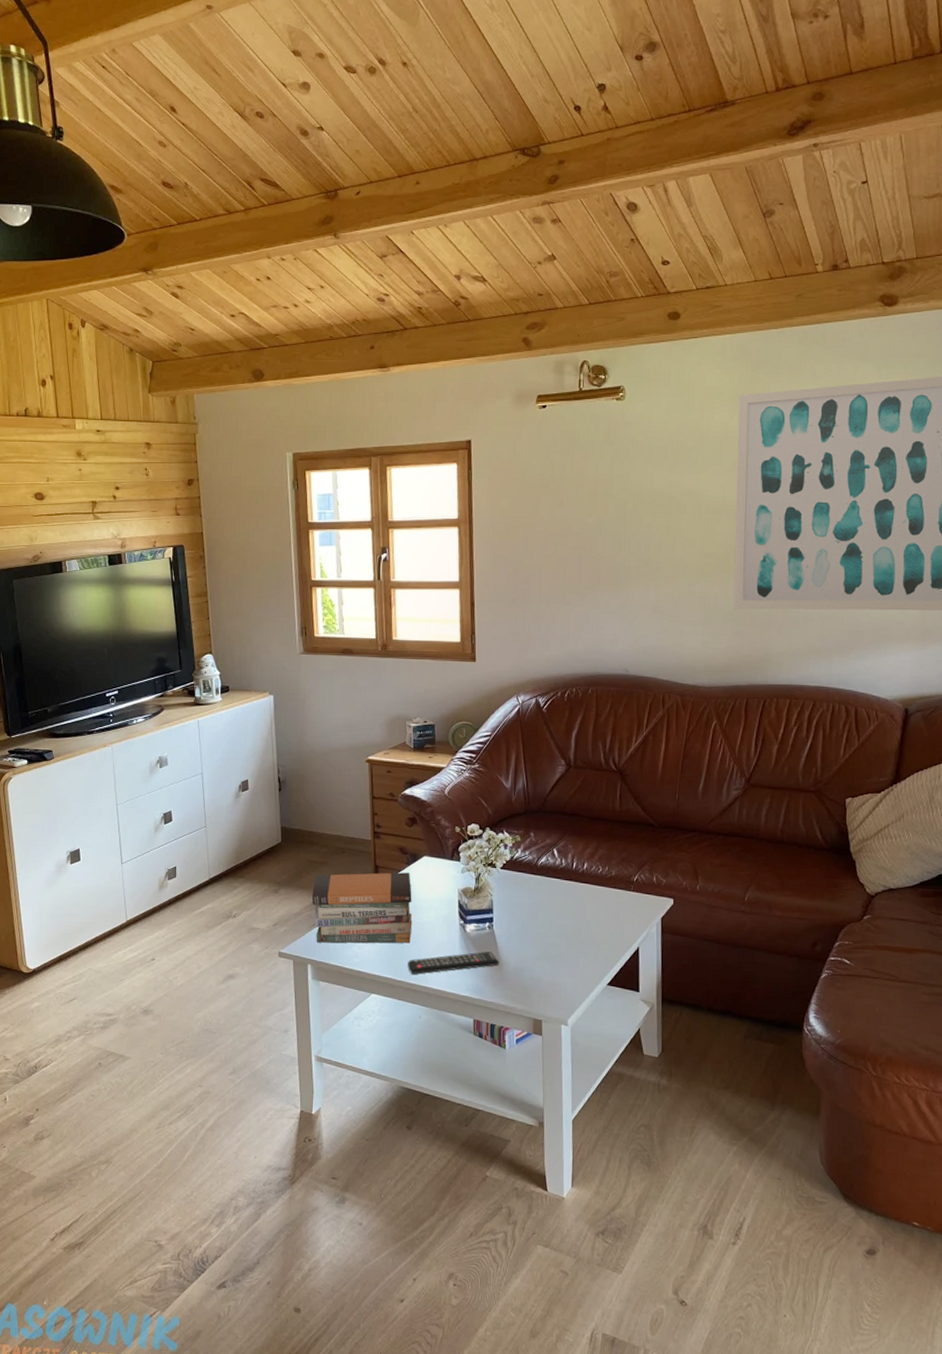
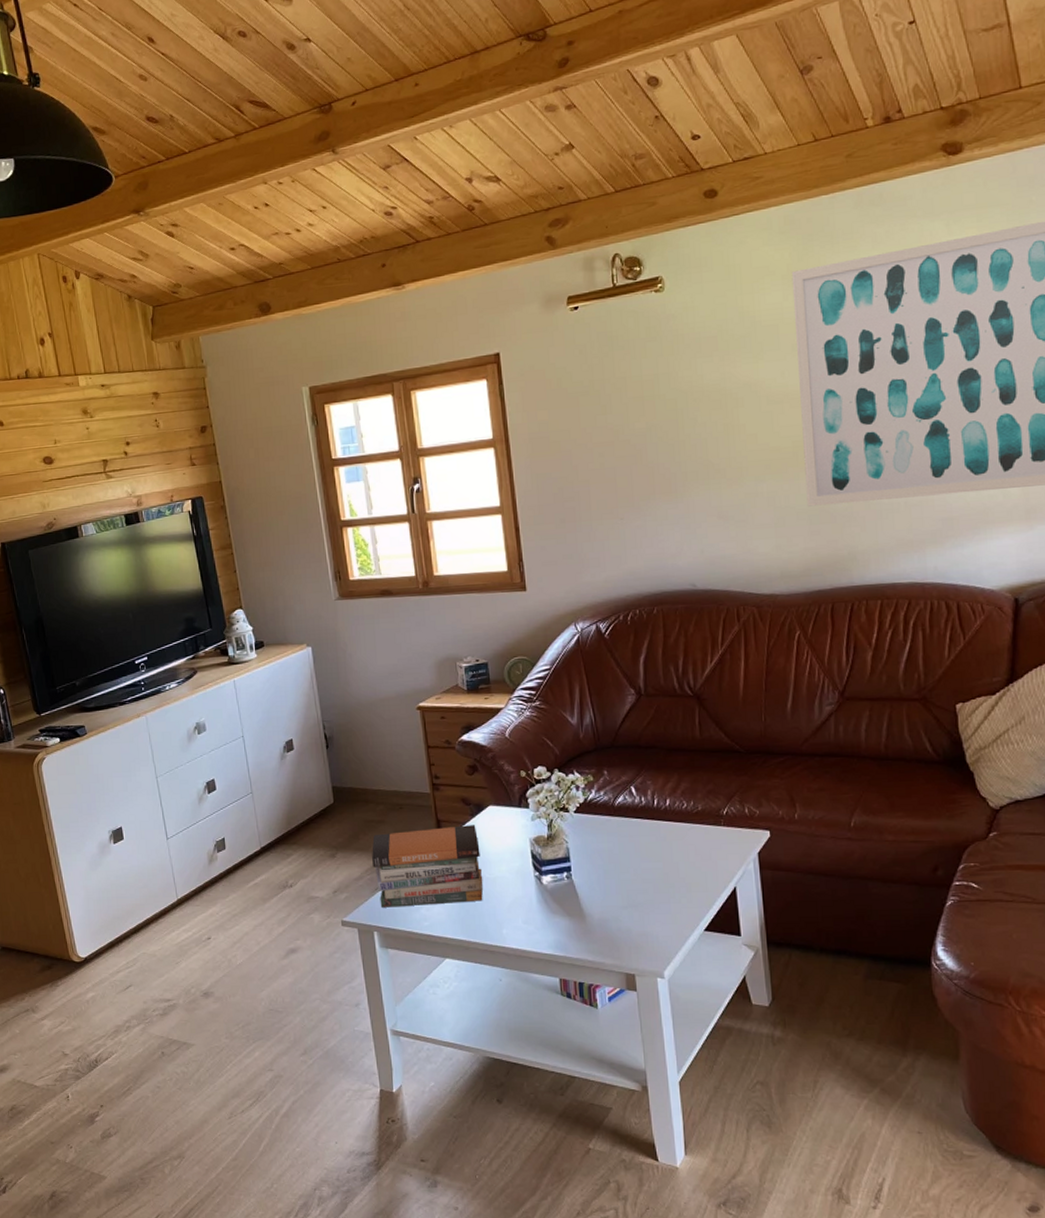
remote control: present [408,951,500,974] -> none [482,904,583,934]

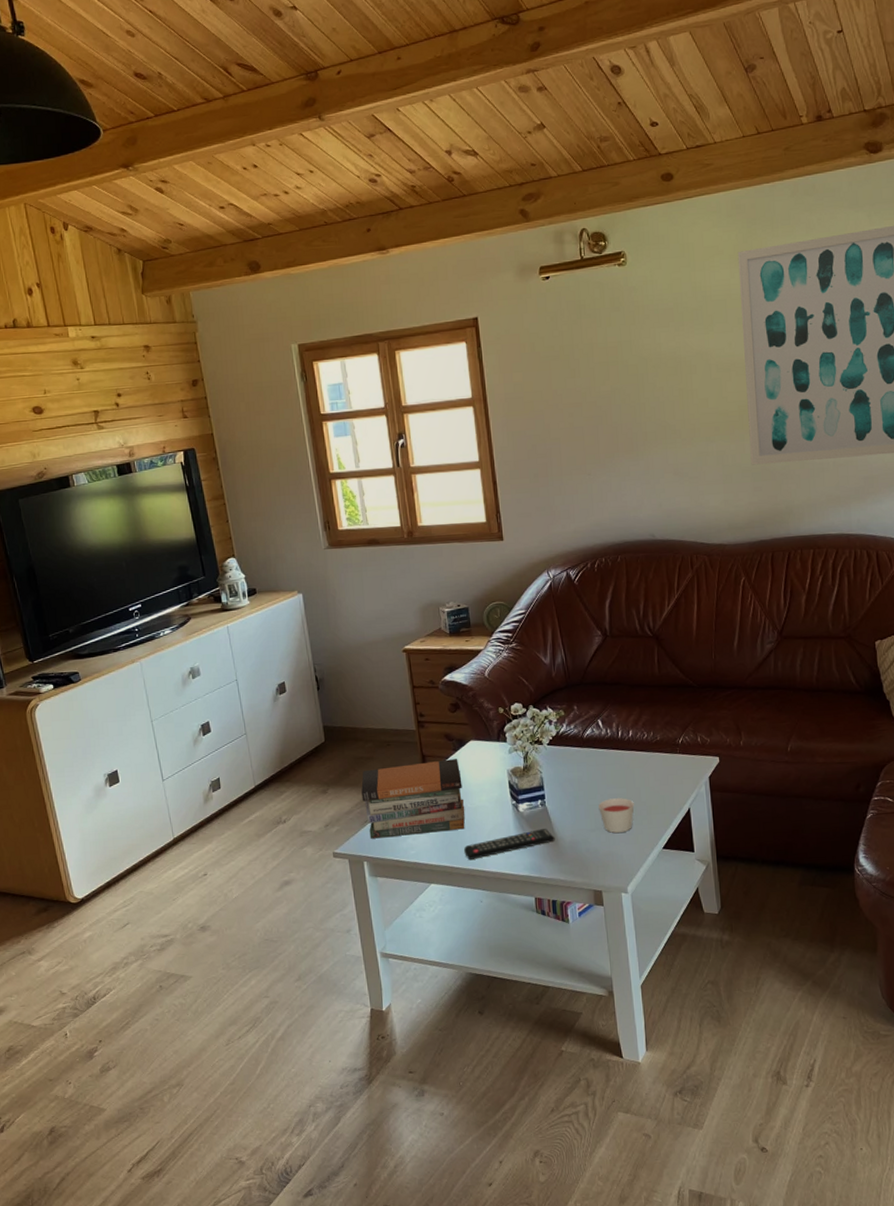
remote control: none [482,904,583,934] -> present [464,829,555,860]
candle: none [631,873,672,912] -> present [598,798,634,834]

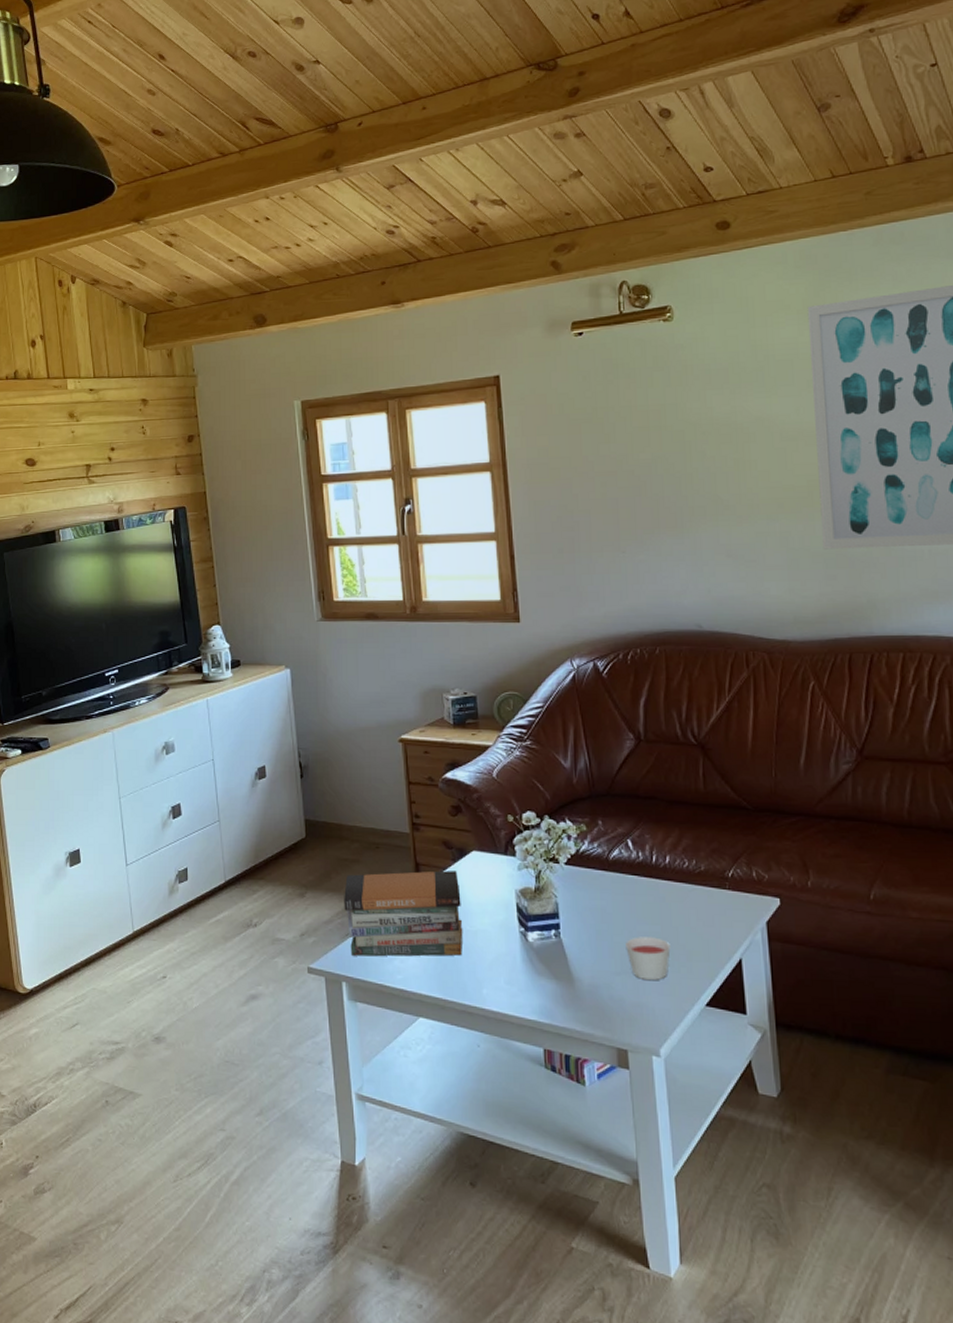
remote control: present [464,829,555,860] -> none [460,965,571,994]

